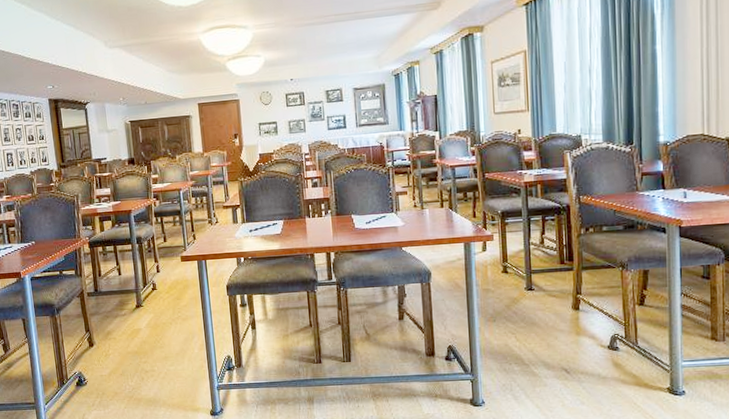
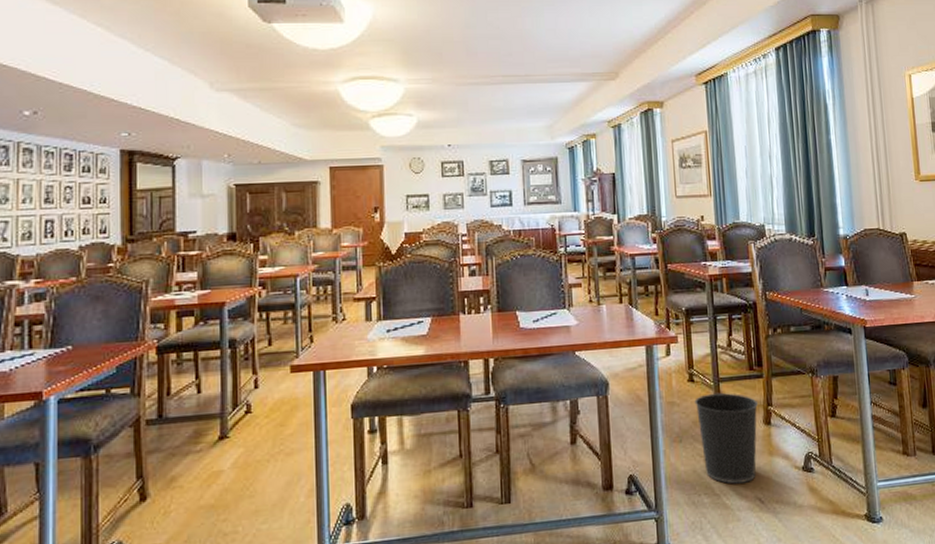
wastebasket: none [508,282,567,357] -> present [694,393,758,484]

